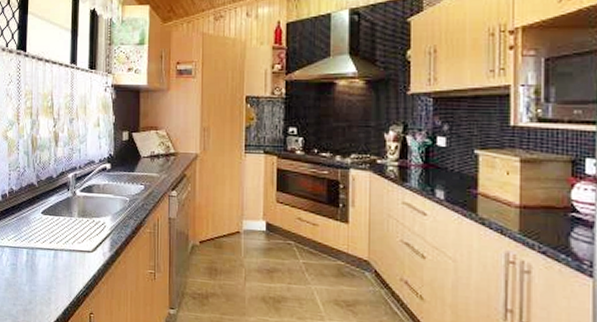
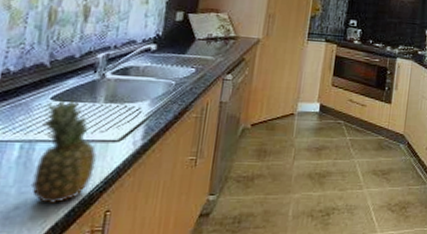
fruit: none [37,212,78,302] -> present [30,97,97,203]

